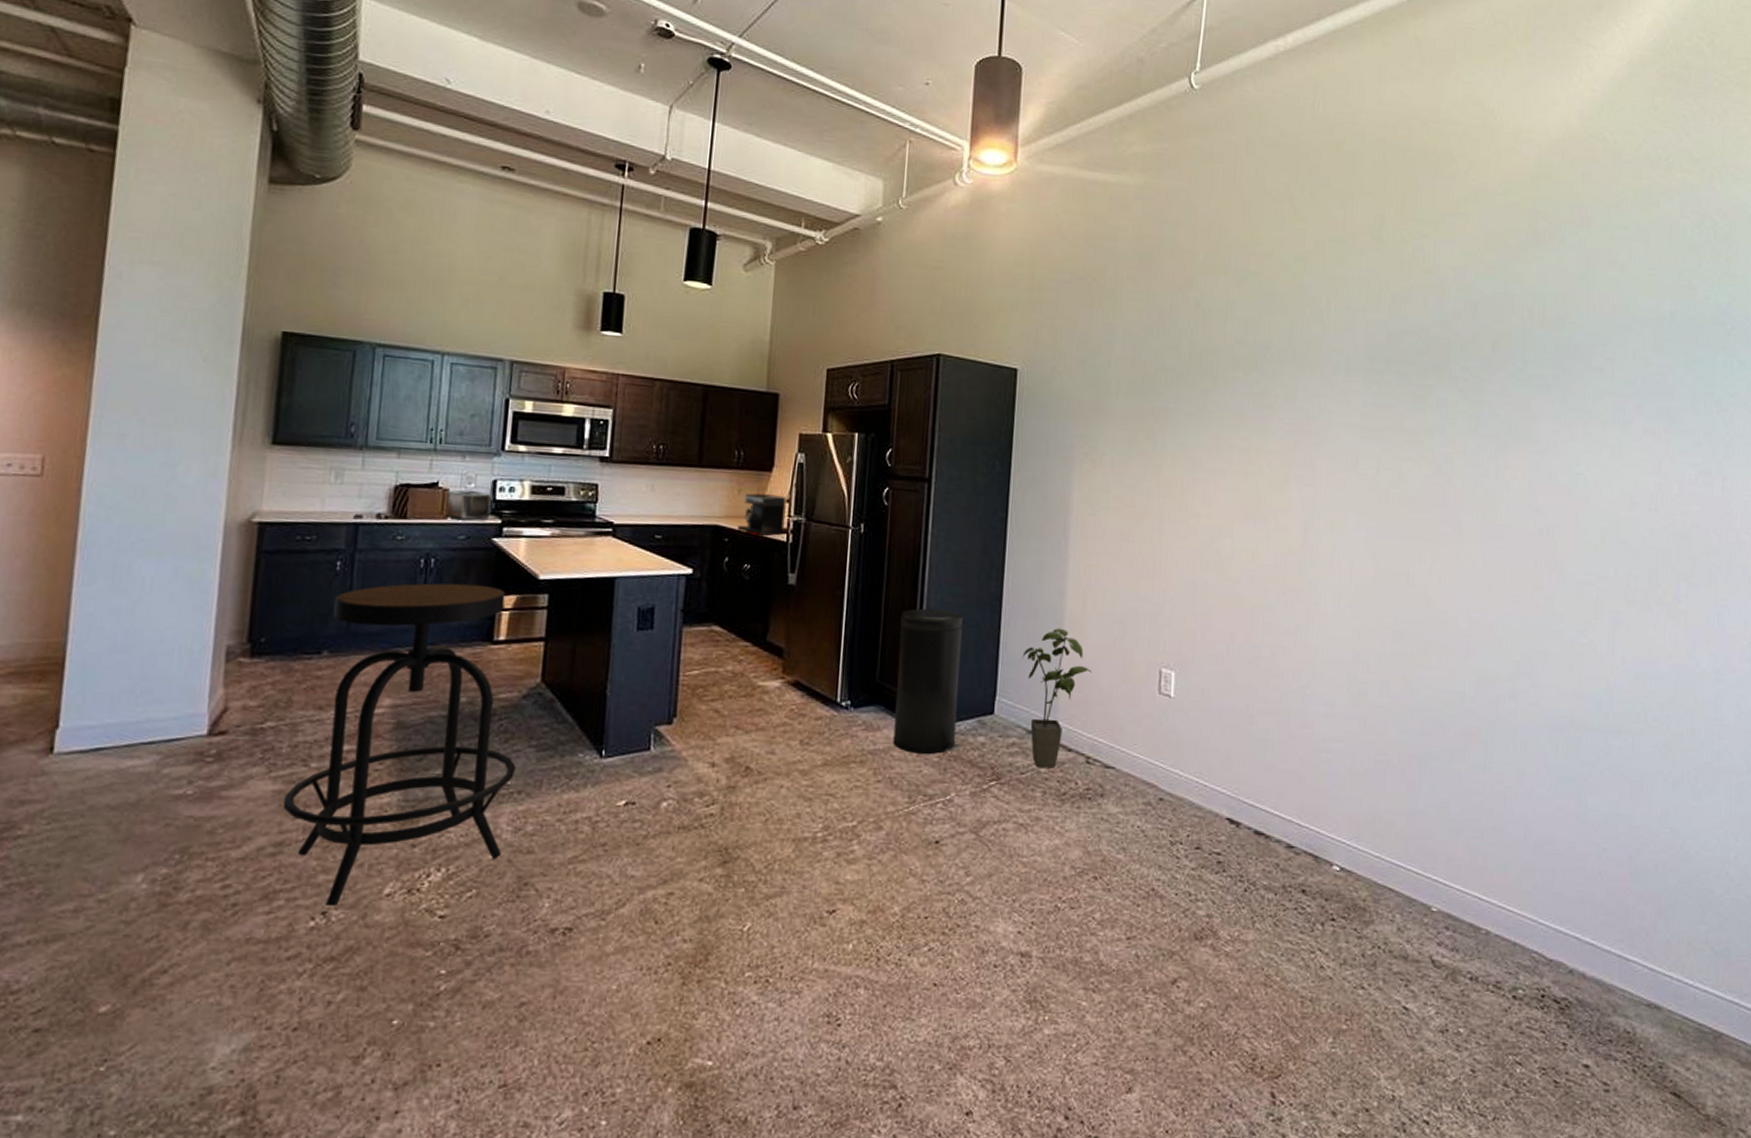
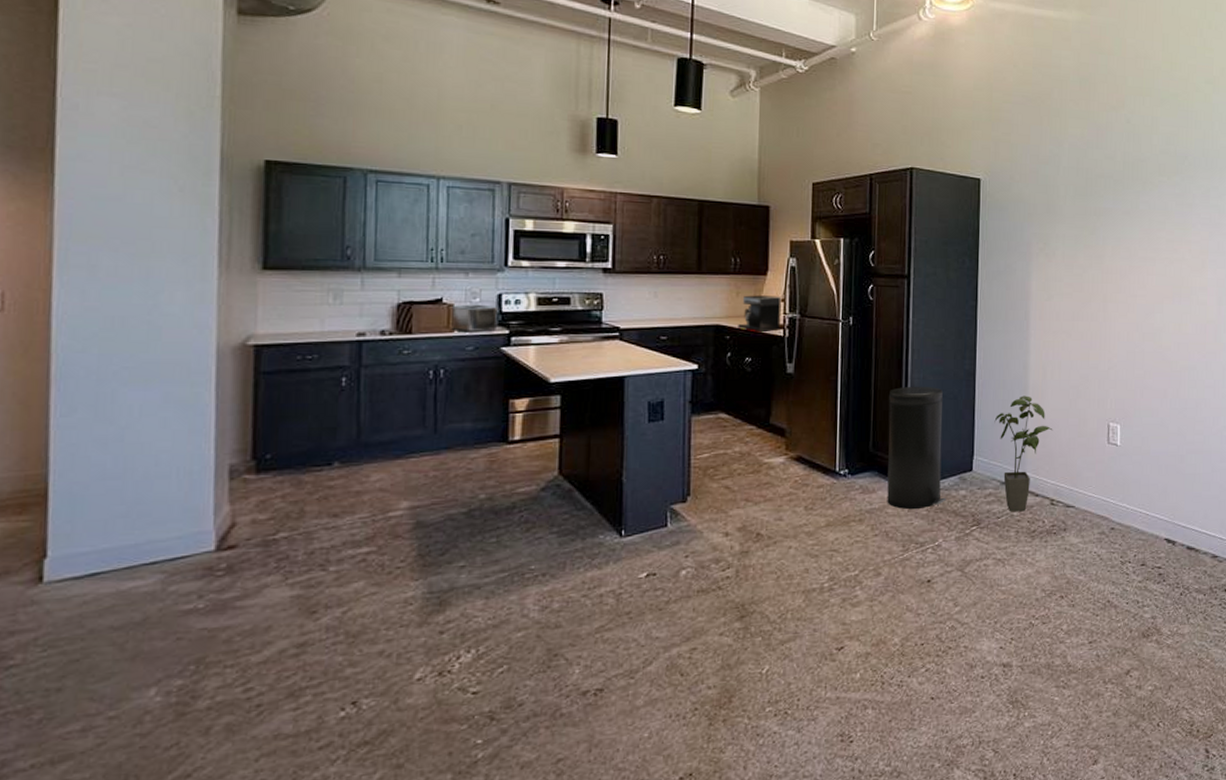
bar stool: present [283,583,517,907] -> none [302,391,540,697]

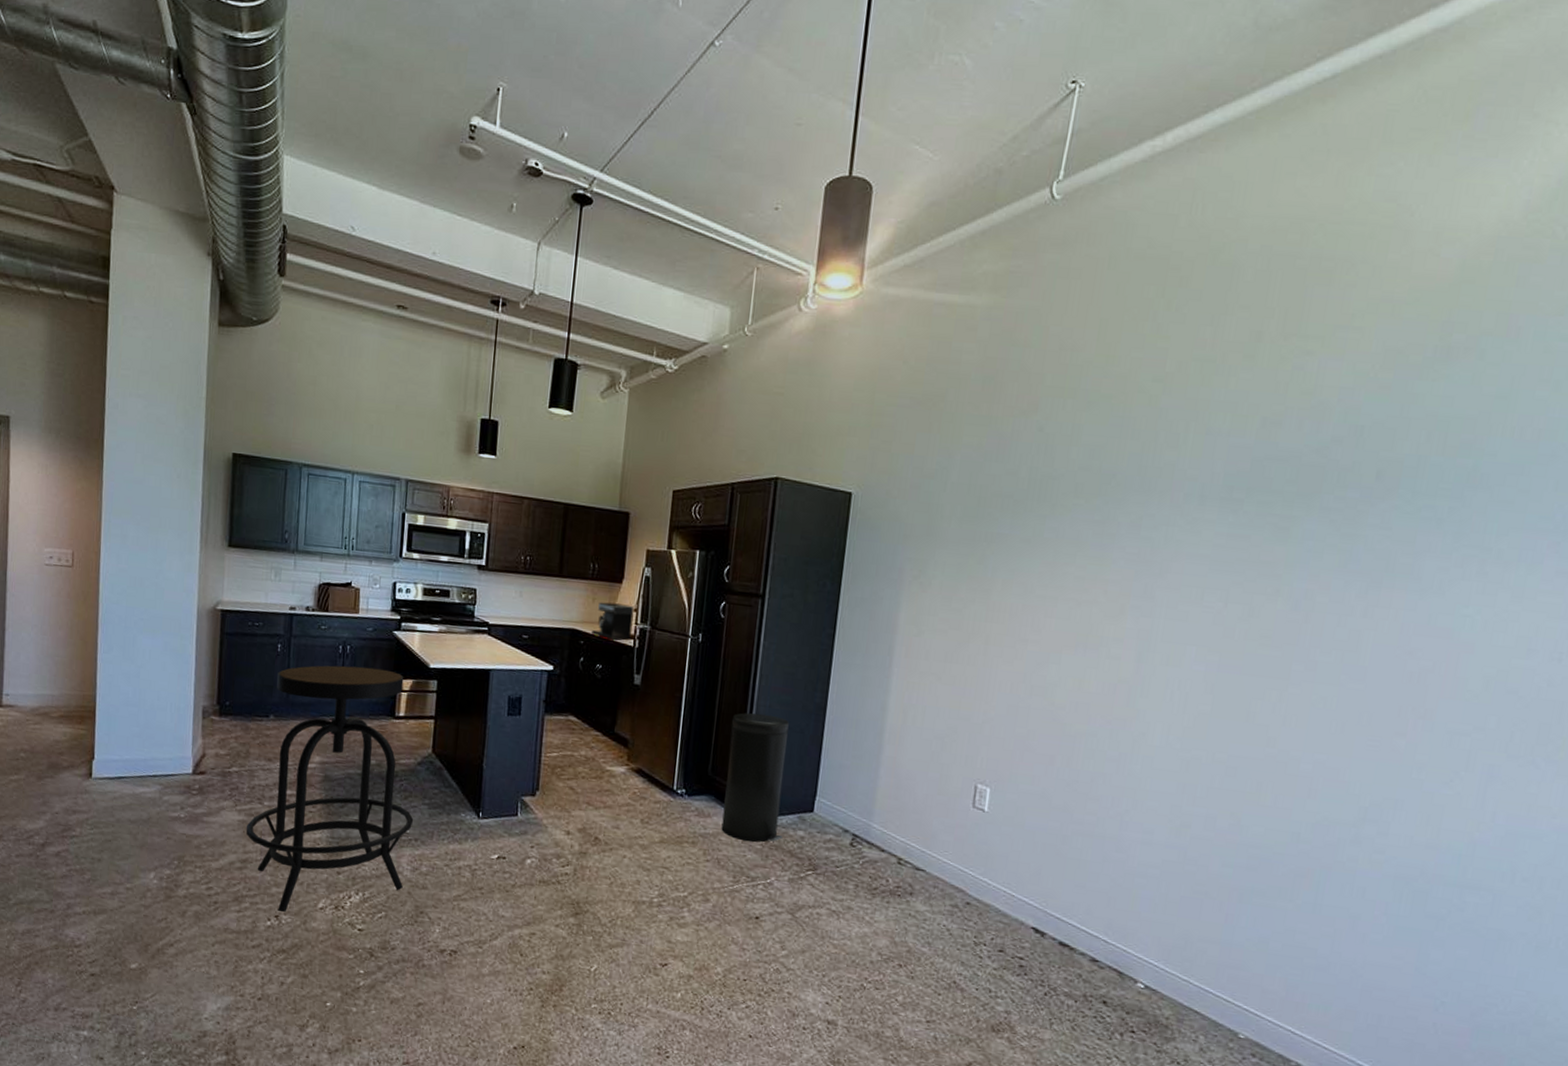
bar stool: none [302,391,540,697] -> present [246,665,414,913]
toaster: present [451,304,499,333] -> none [357,589,393,617]
house plant: present [994,395,1053,512] -> none [842,739,909,866]

